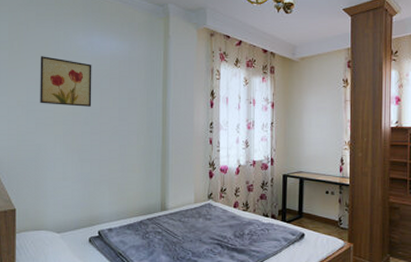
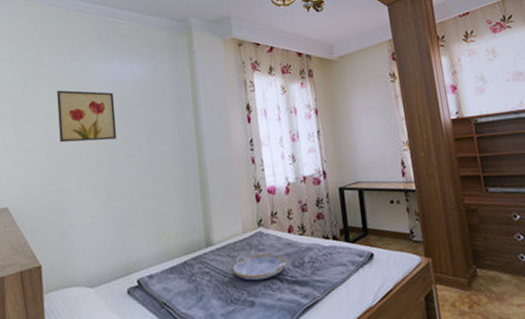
serving tray: none [181,222,228,245] -> present [232,253,286,281]

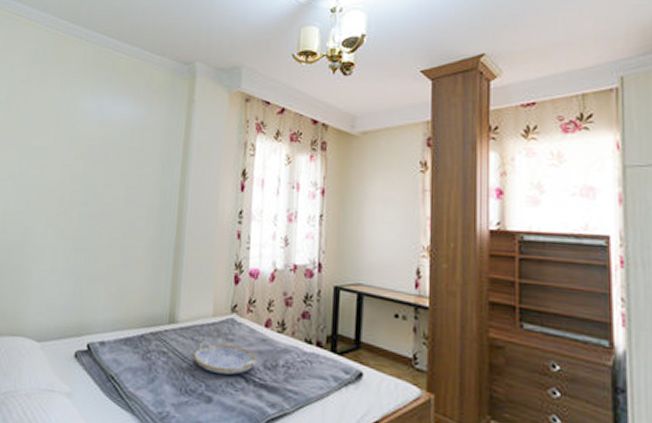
wall art: present [57,90,117,143] -> none [34,120,99,184]

